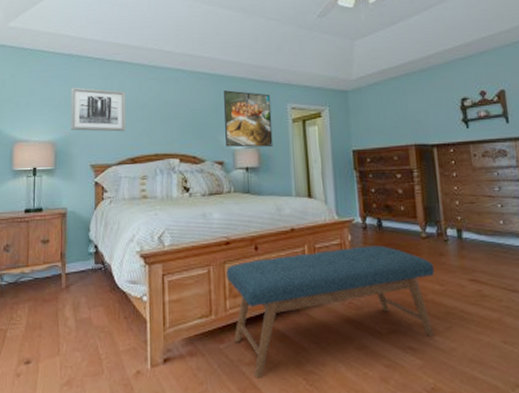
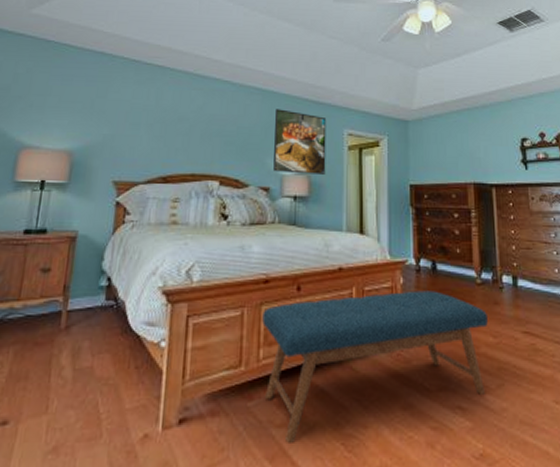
wall art: present [71,87,126,132] -> none [93,90,164,146]

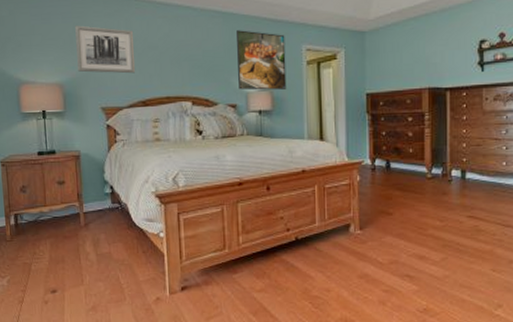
wall art: none [93,90,164,146] -> present [75,25,136,74]
bench: present [262,290,488,443] -> none [239,185,436,302]

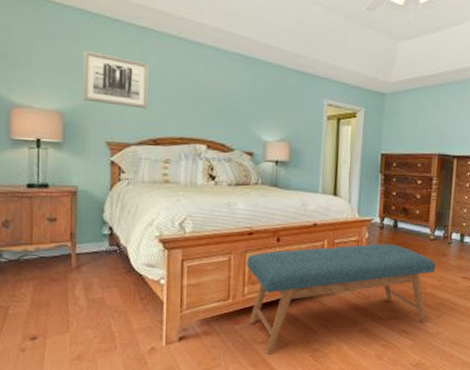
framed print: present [237,30,287,90] -> none [257,77,308,142]
bench: none [239,185,436,302] -> present [247,243,436,354]

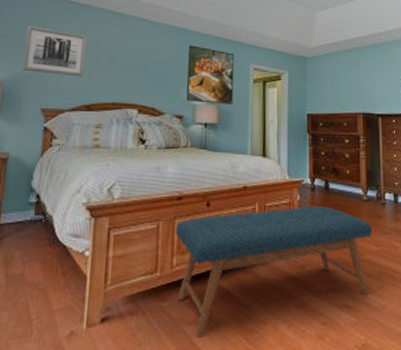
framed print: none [257,77,308,142] -> present [187,45,235,104]

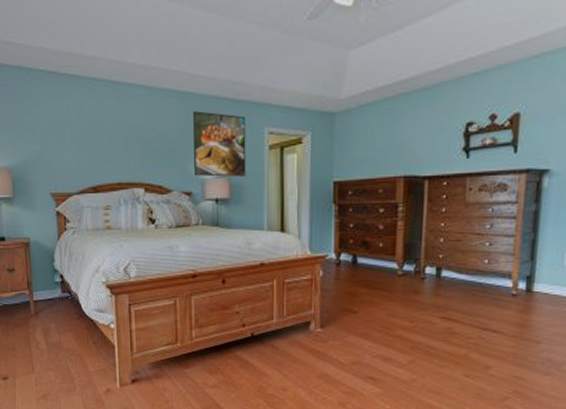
wall art: present [22,25,88,77] -> none [23,106,86,158]
bench: present [176,206,372,337] -> none [193,282,406,399]

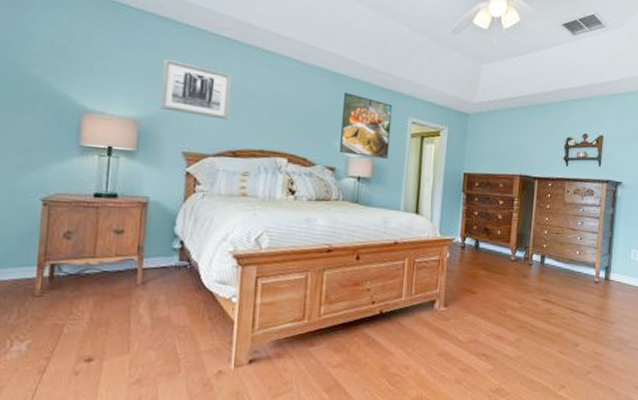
wall art: none [23,106,86,158] -> present [160,58,233,120]

